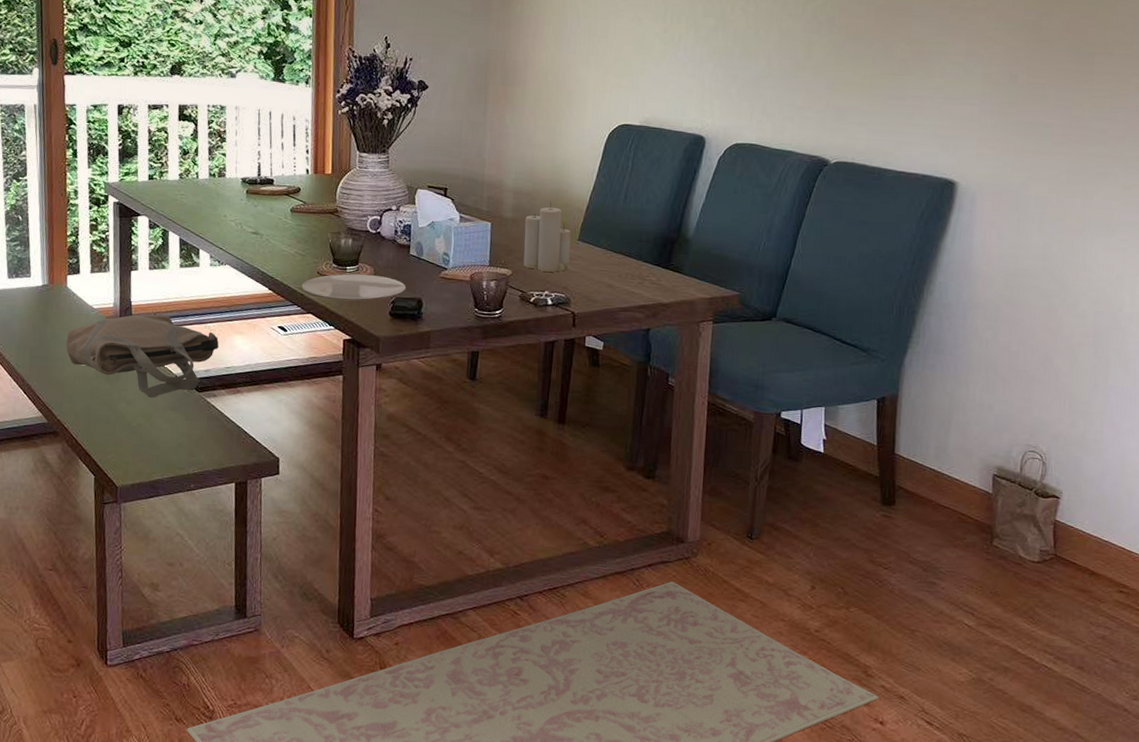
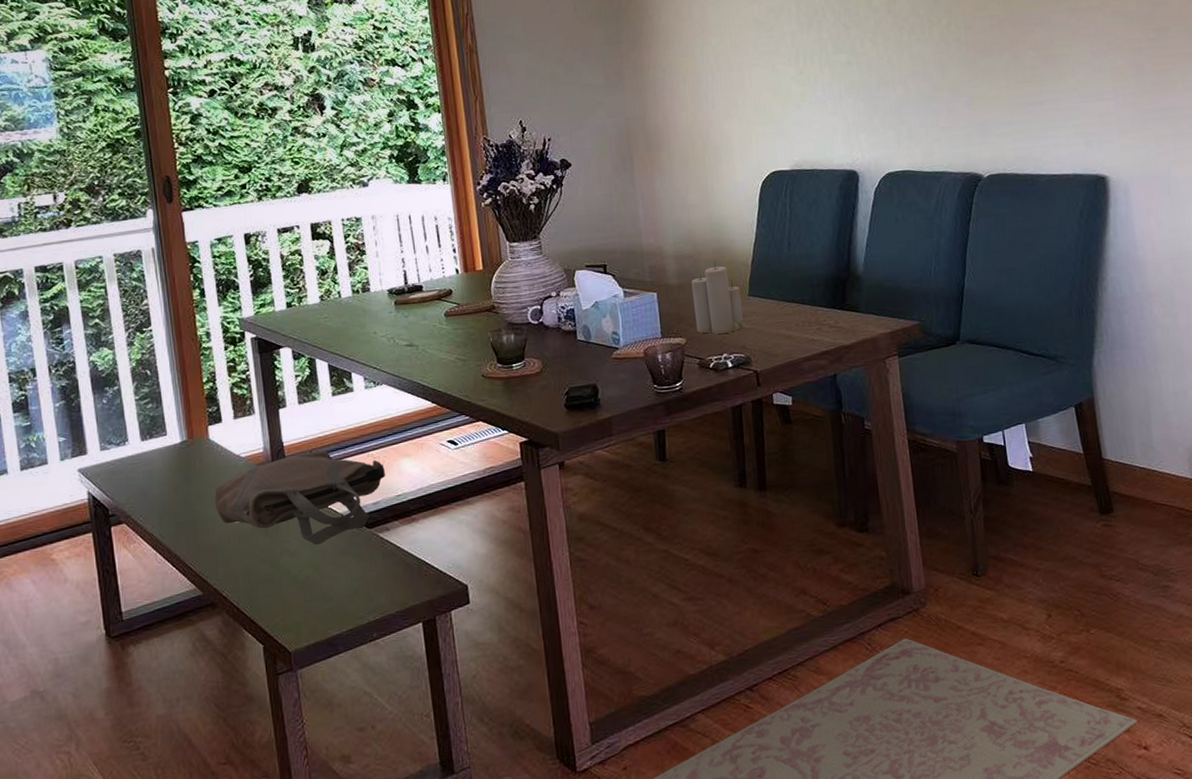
plate: present [302,273,406,302] -> none [467,367,579,402]

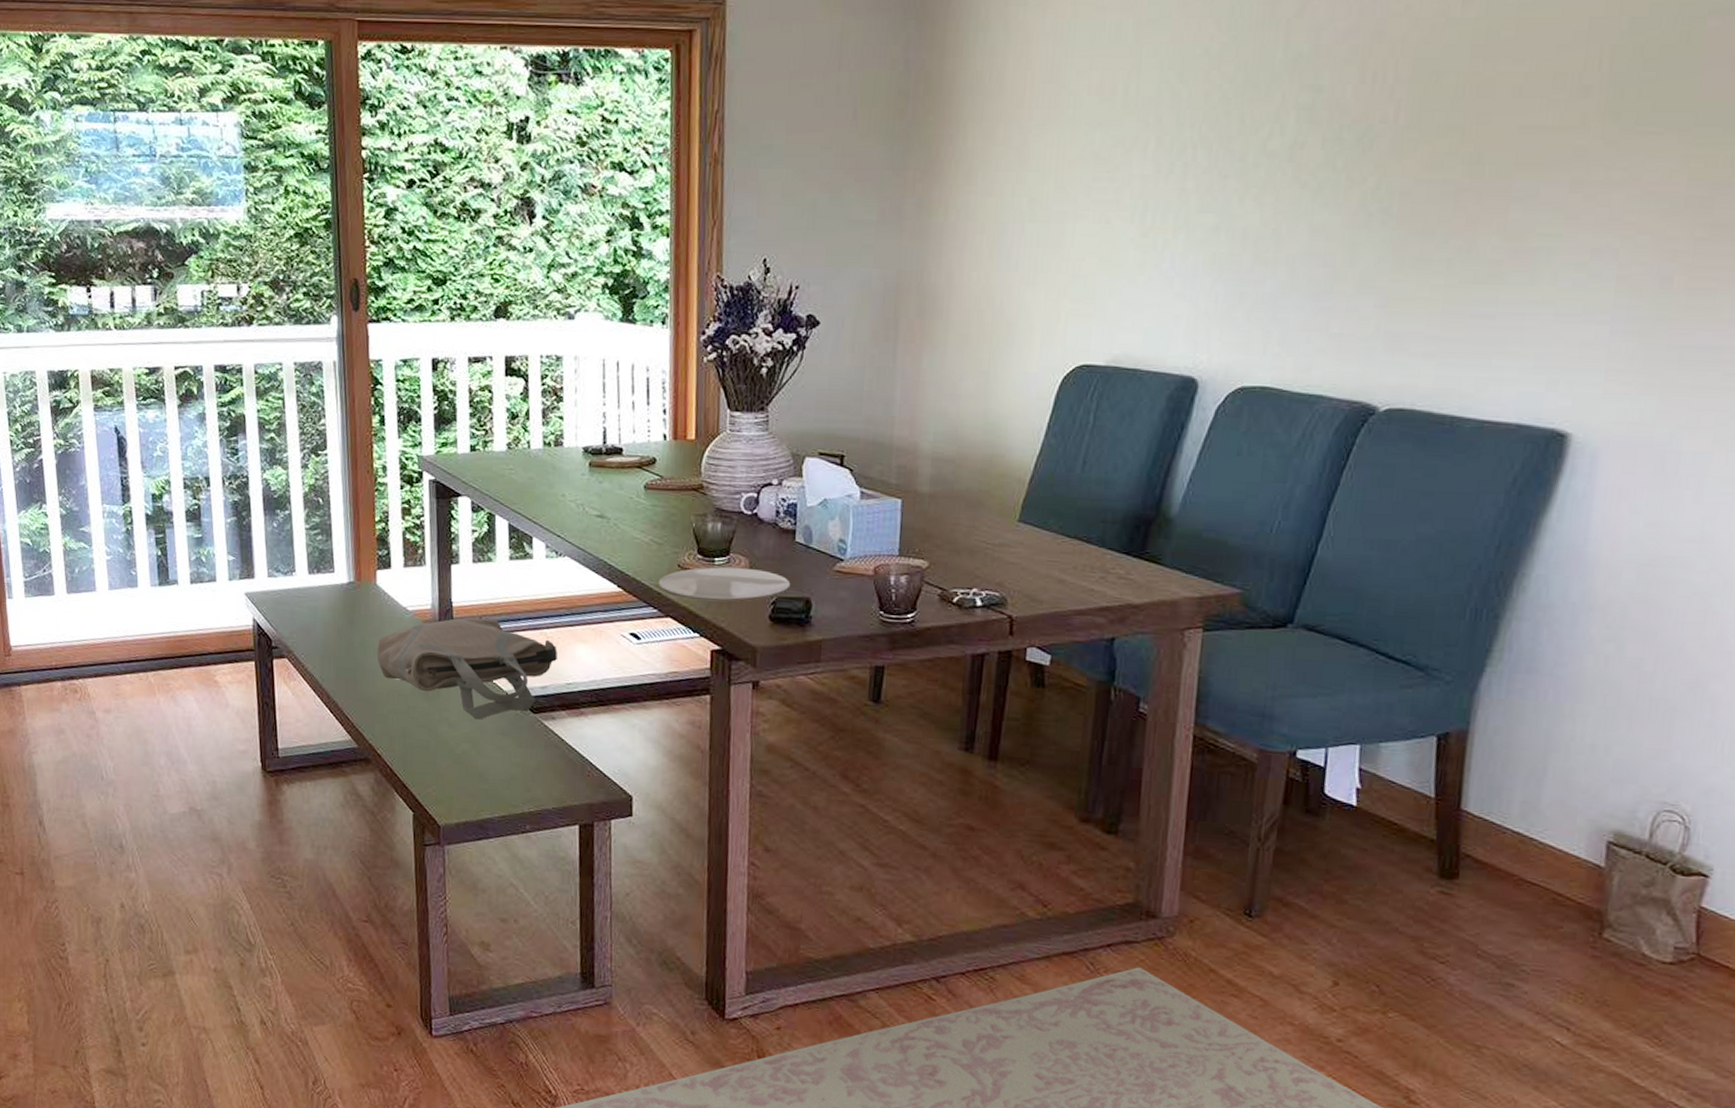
plate: none [467,367,579,402] -> present [658,567,791,602]
candle: present [691,261,746,334] -> none [944,471,1009,564]

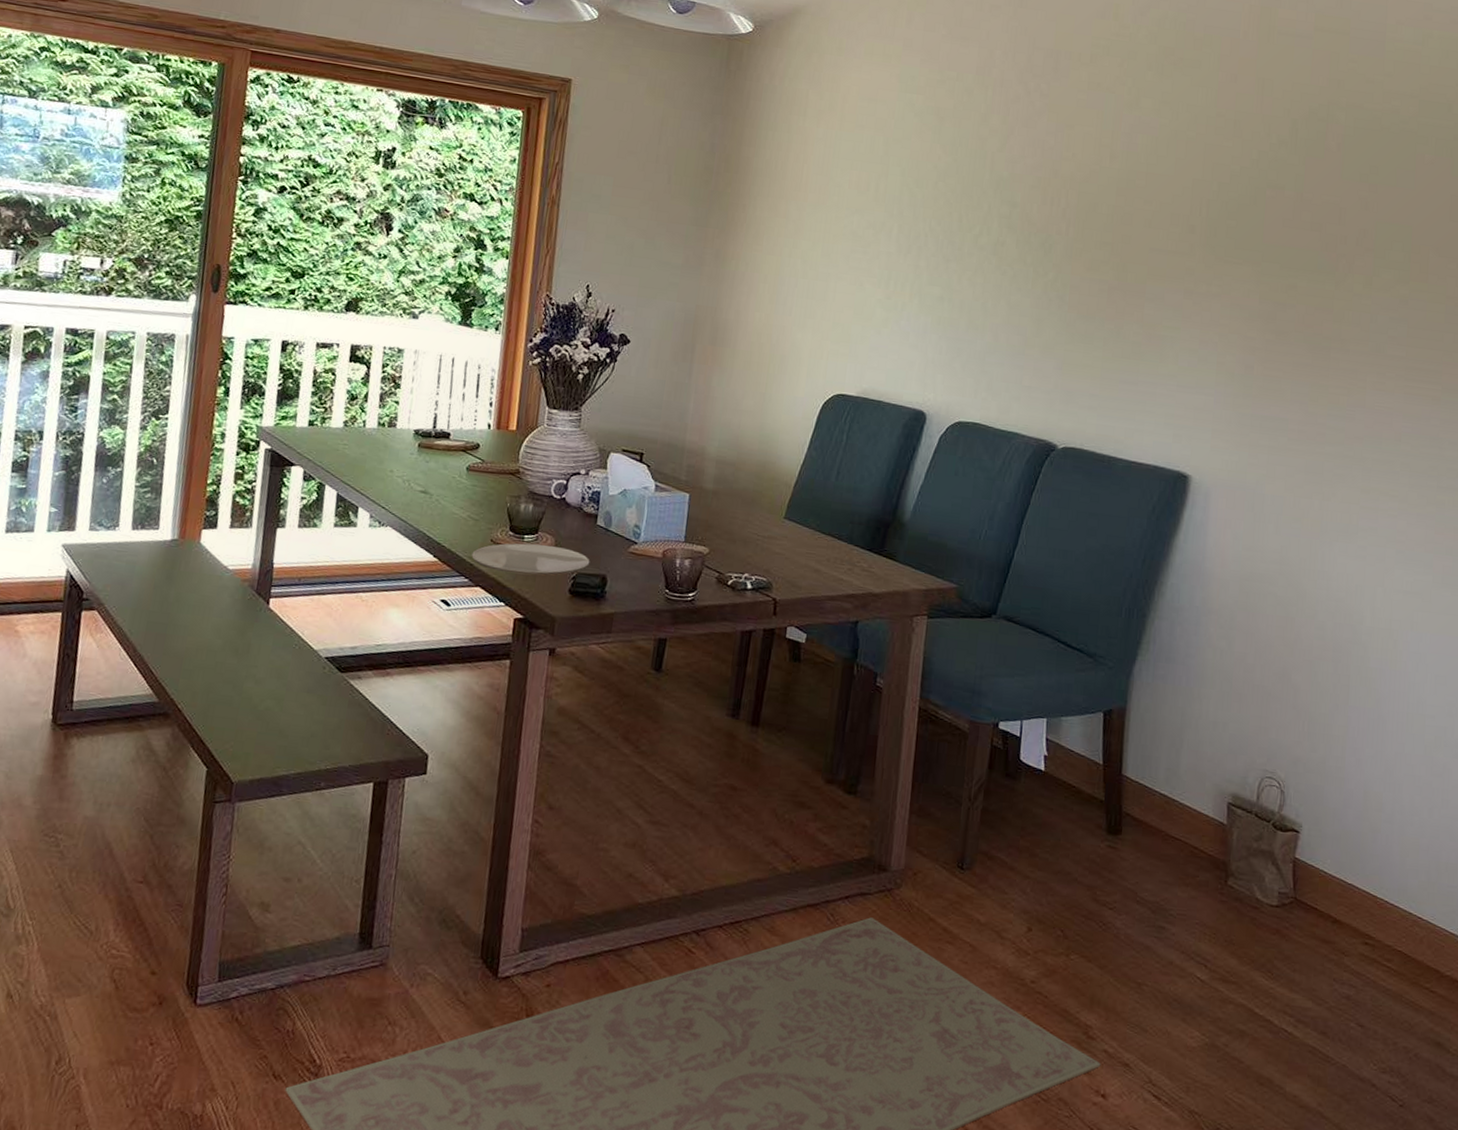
tote bag: present [376,617,558,720] -> none [190,578,371,677]

